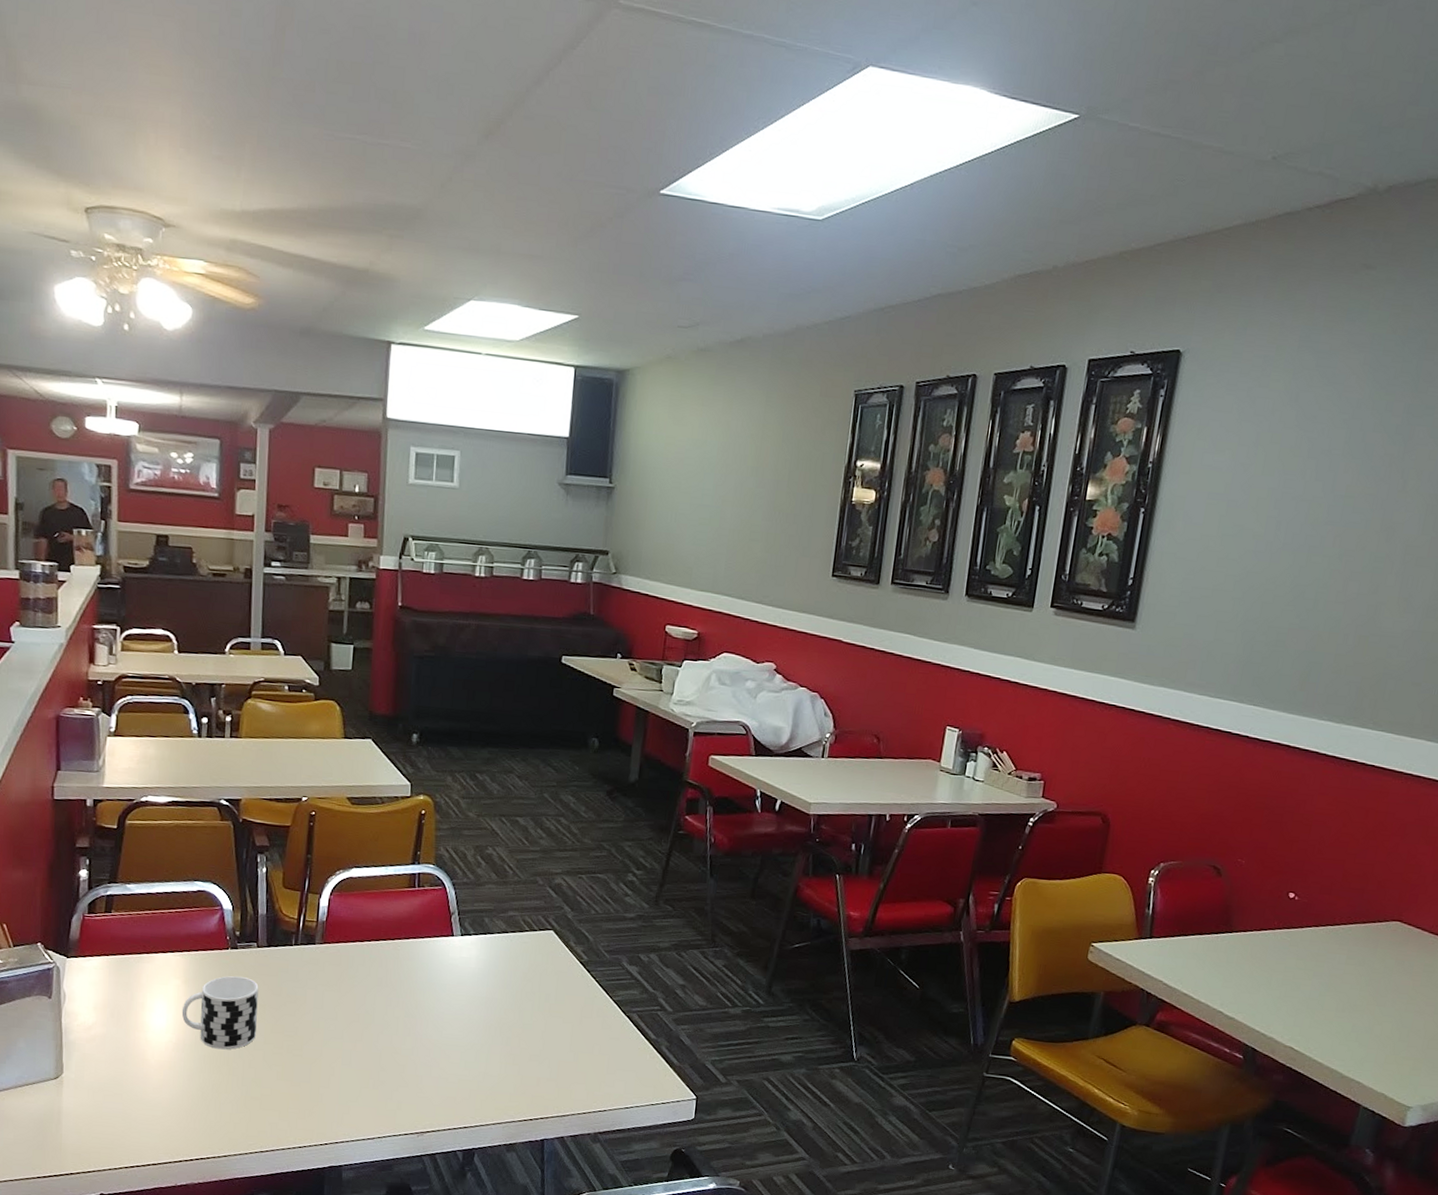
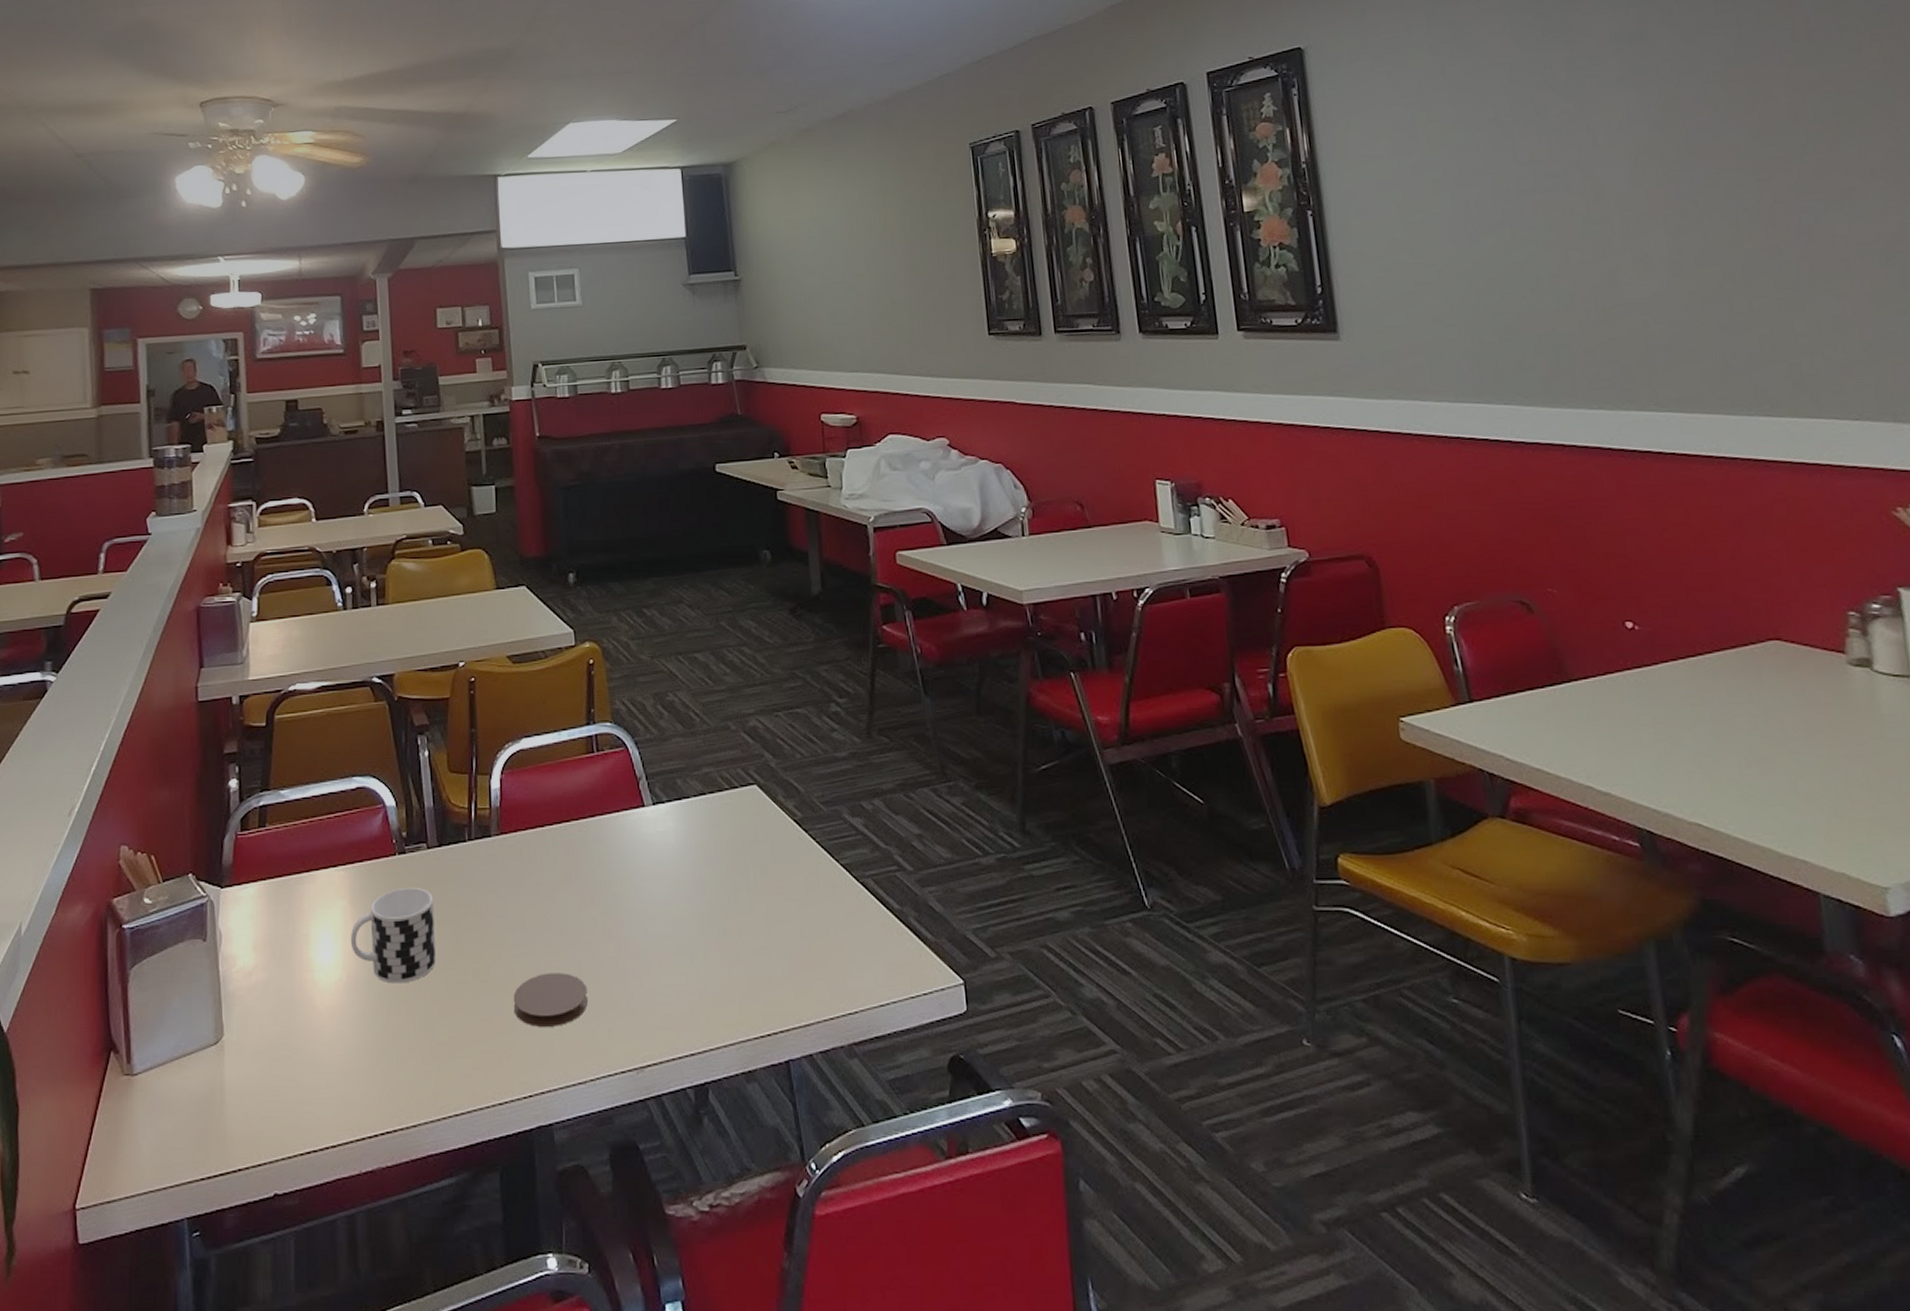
coaster: none [319,1055,384,1096] -> present [513,972,588,1027]

